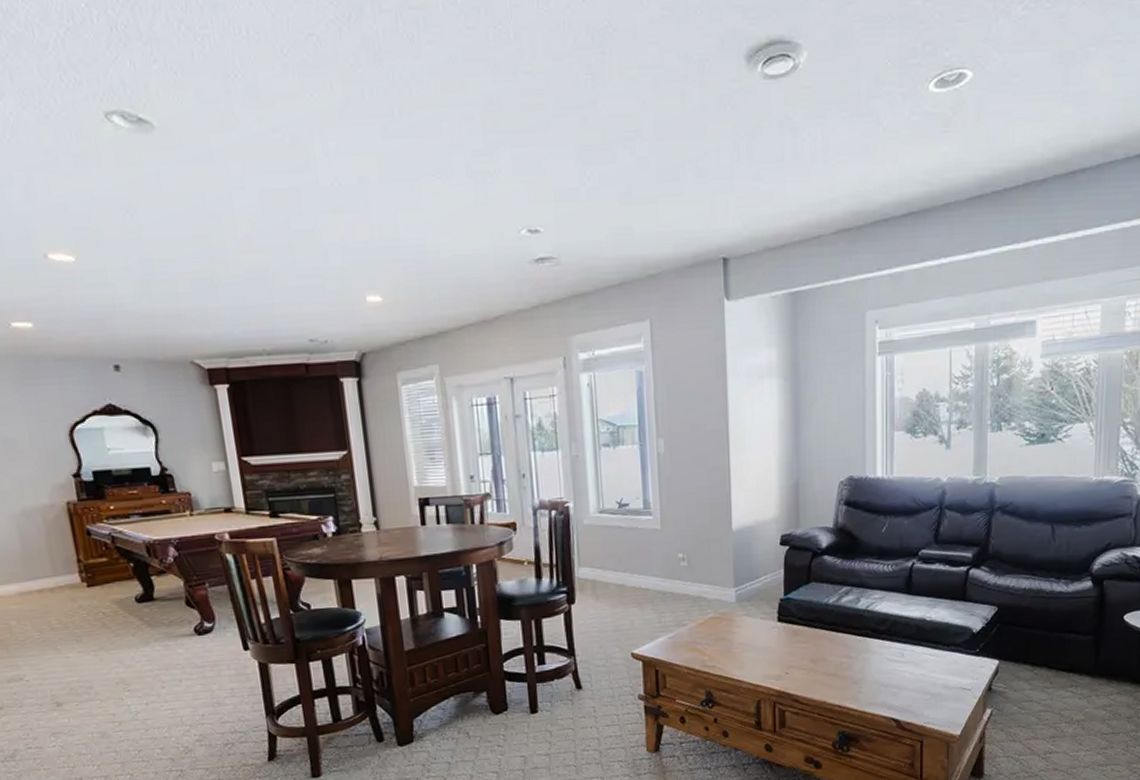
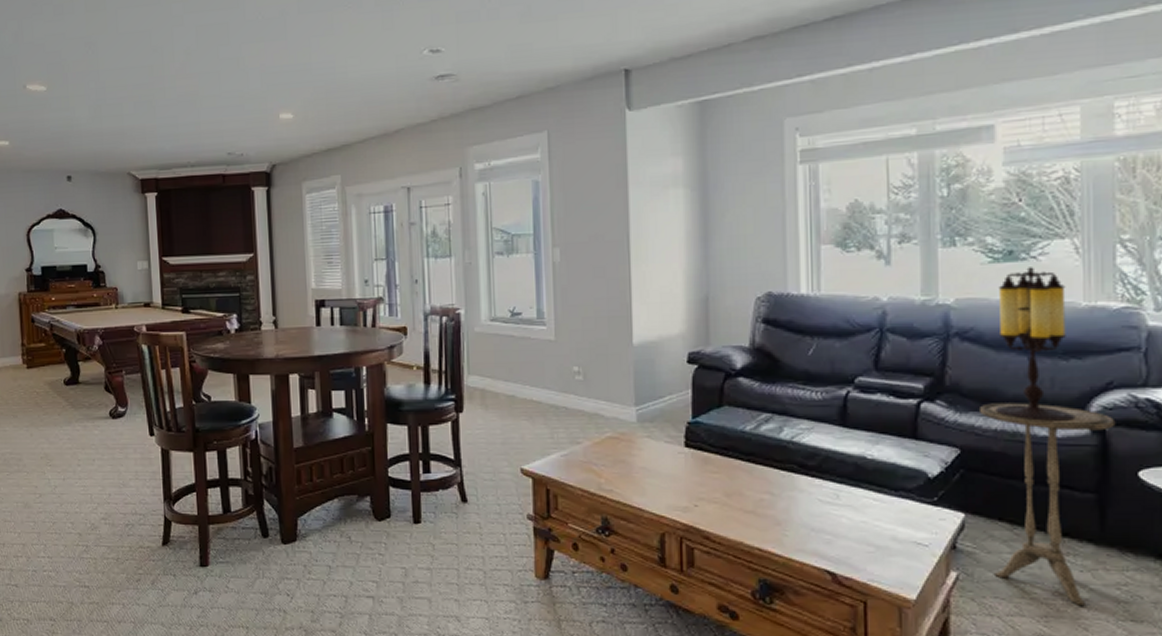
side table: none [1014,564,1111,726] -> present [980,403,1116,605]
table lamp: none [1025,448,1082,579] -> present [995,267,1074,421]

